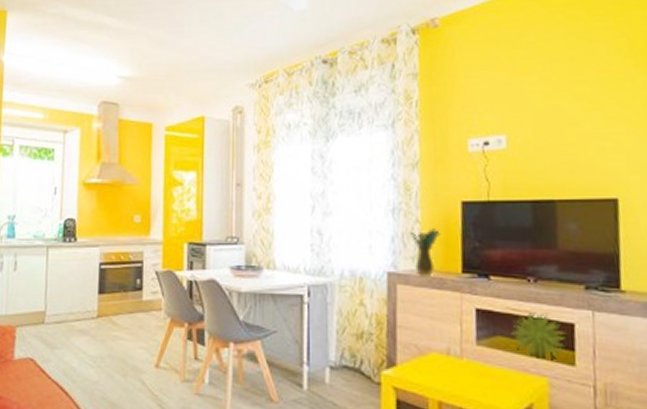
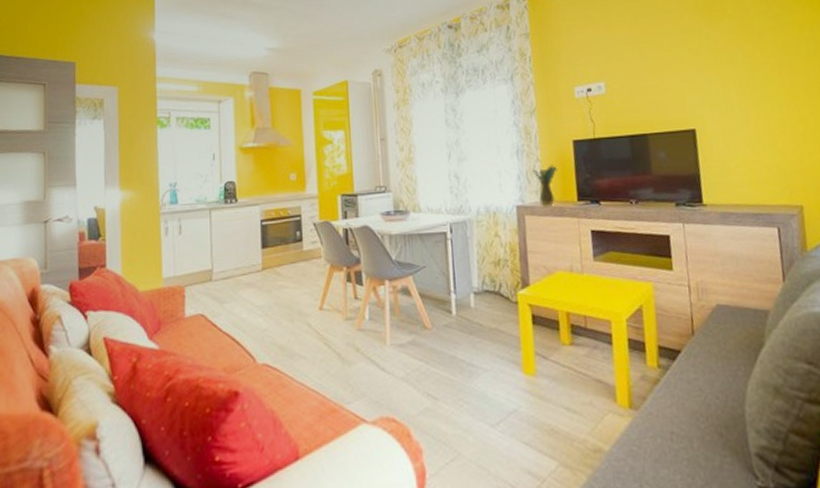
plant: present [511,312,568,361] -> none [620,228,665,268]

